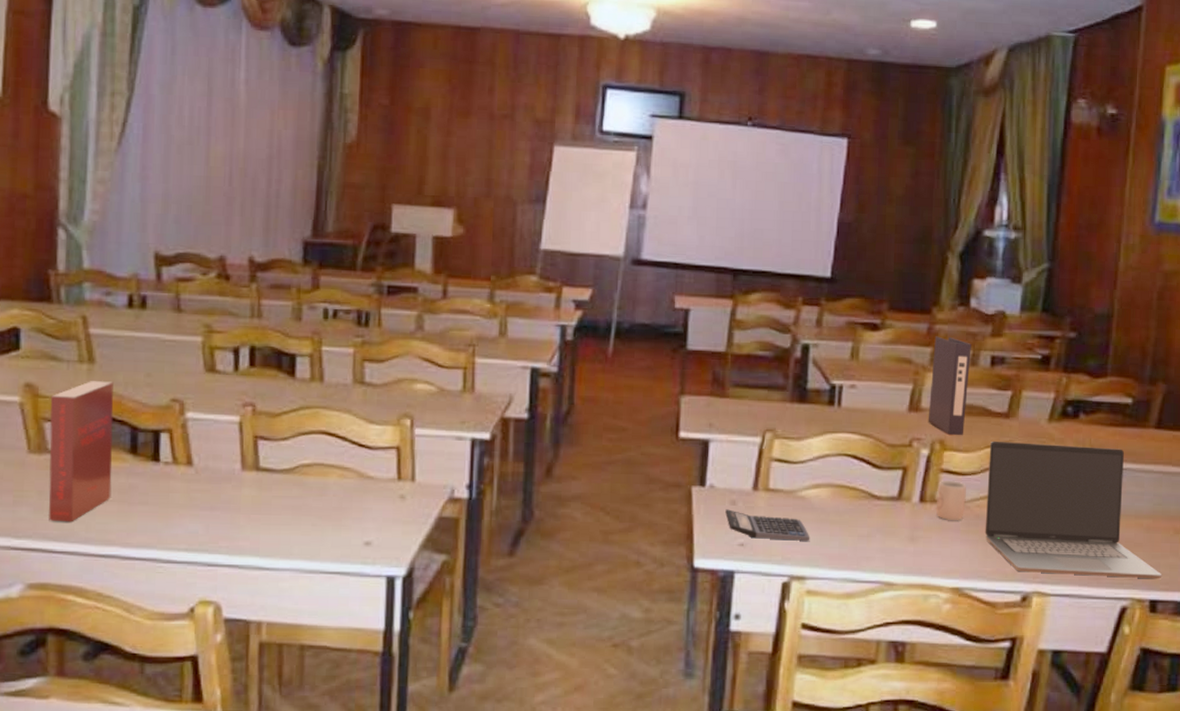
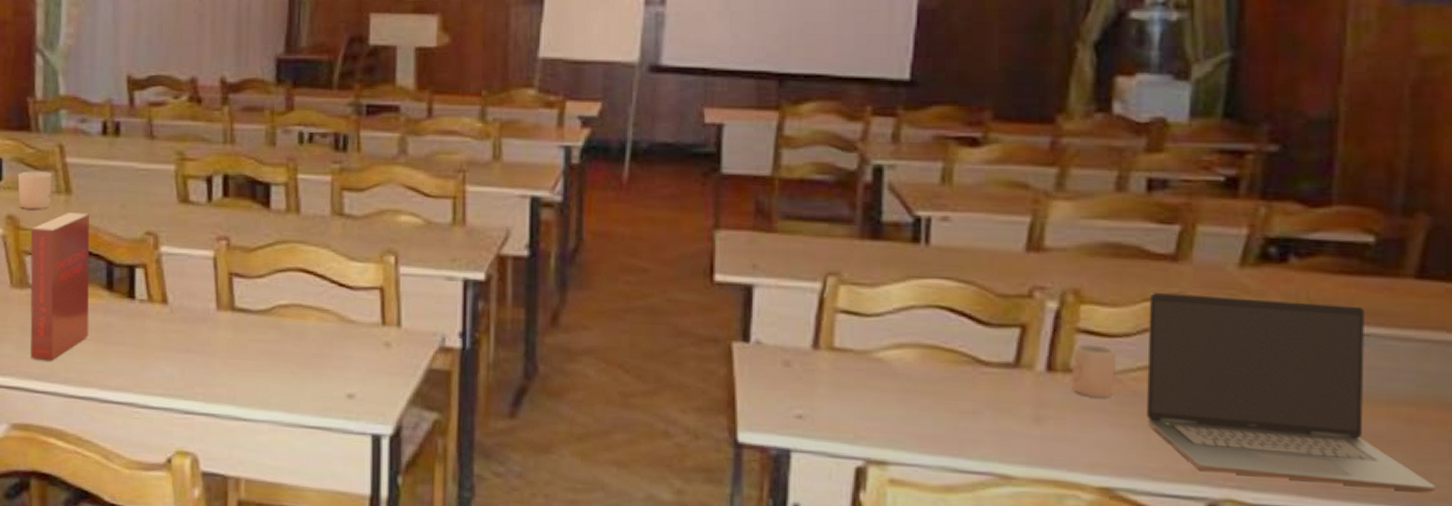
mug: none [37,341,75,378] -> present [17,171,53,210]
calculator: present [725,509,810,541] -> none [777,371,892,416]
binder: present [928,336,971,436] -> none [1055,152,1116,285]

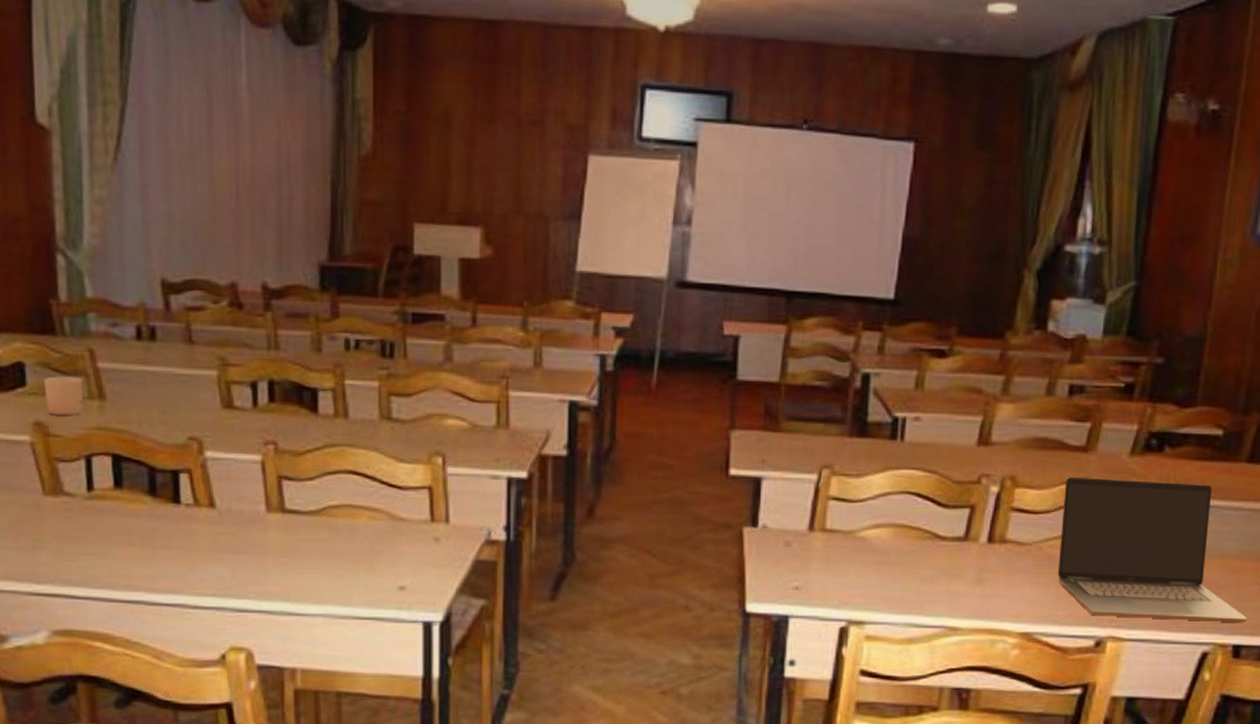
book: present [30,213,90,361] -> none [62,419,132,567]
mug: present [1070,343,1116,397] -> none [1005,520,1039,562]

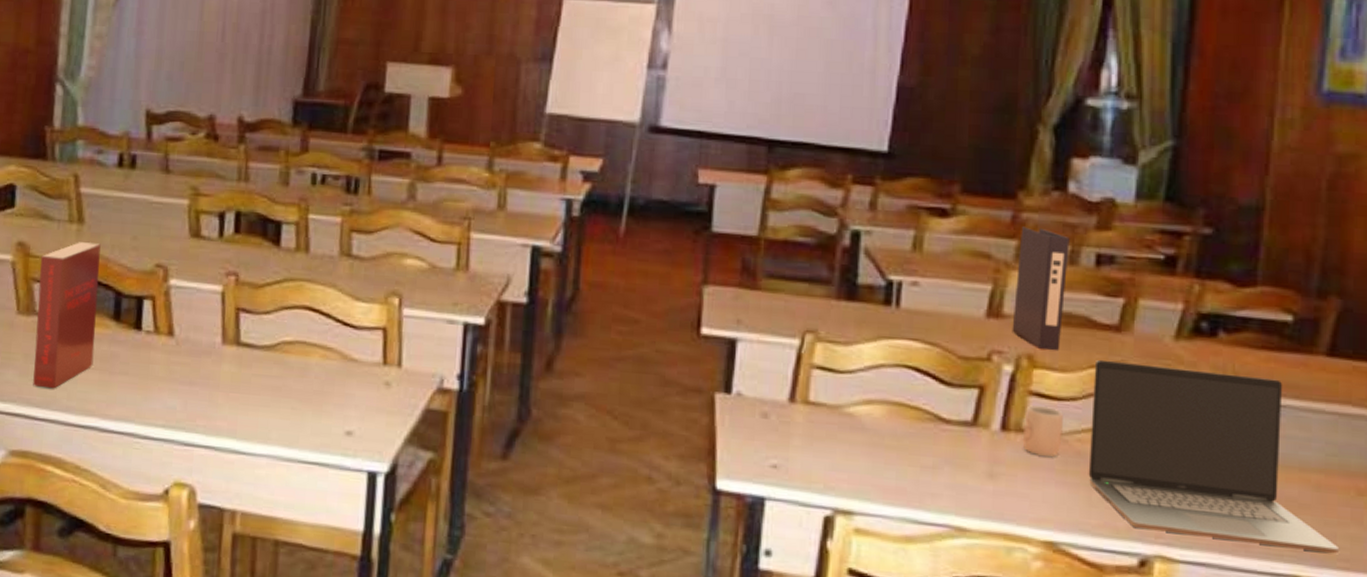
mug: present [43,376,84,416] -> none [30,199,66,238]
book: none [62,419,132,567] -> present [33,242,101,389]
binder: none [998,363,1048,472] -> present [1012,226,1070,352]
mug: none [1005,520,1039,562] -> present [1022,405,1063,457]

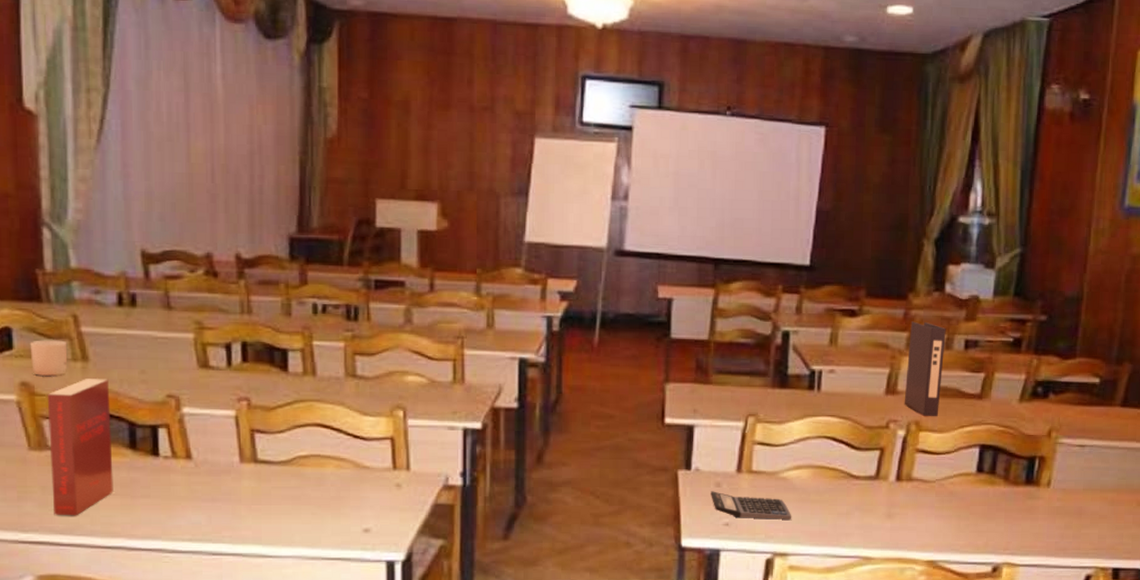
mug: none [30,199,66,238] -> present [29,340,68,377]
calculator: none [755,422,860,468] -> present [711,491,792,520]
mug: present [1022,405,1063,457] -> none [912,460,941,497]
laptop: present [1088,359,1340,555] -> none [958,421,1125,549]

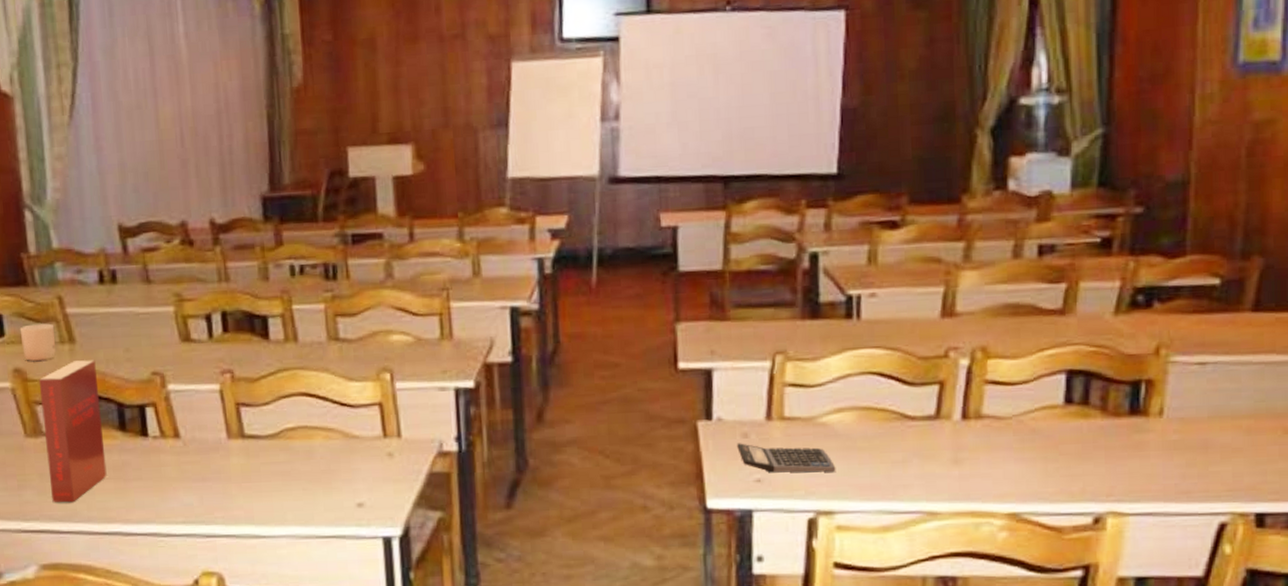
binder: present [904,321,946,417] -> none [965,228,1013,341]

